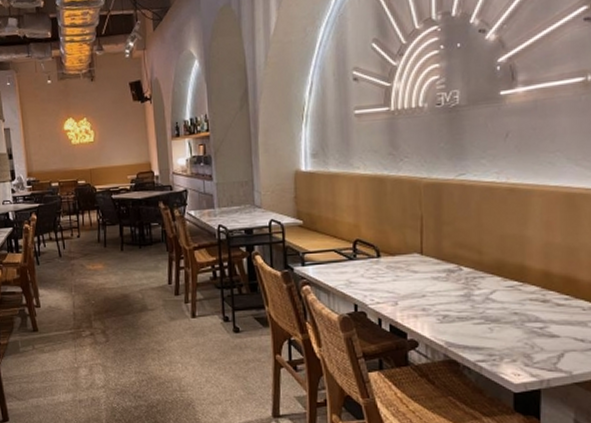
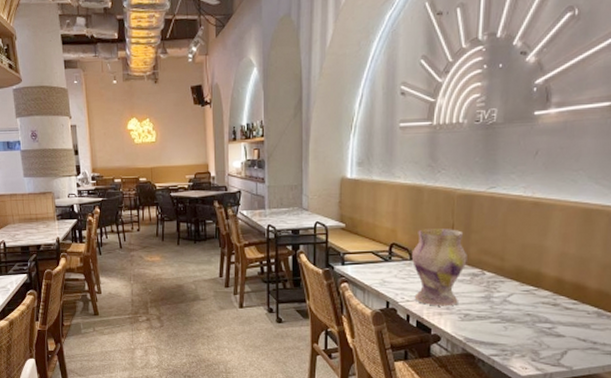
vase: none [378,221,441,308] -> present [411,229,467,306]

